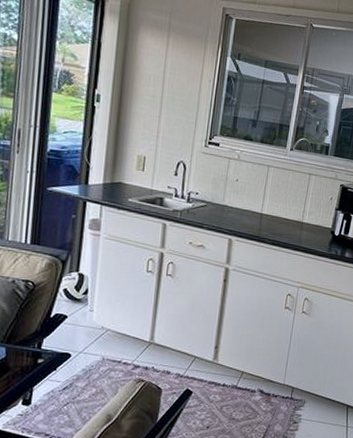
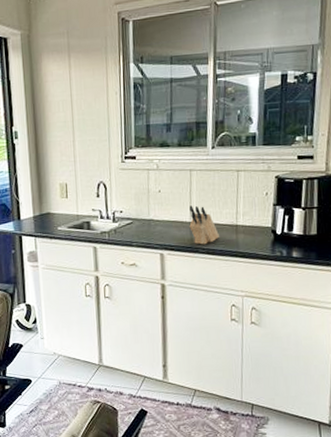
knife block: none [260,198,286,236] -> present [189,205,219,245]

